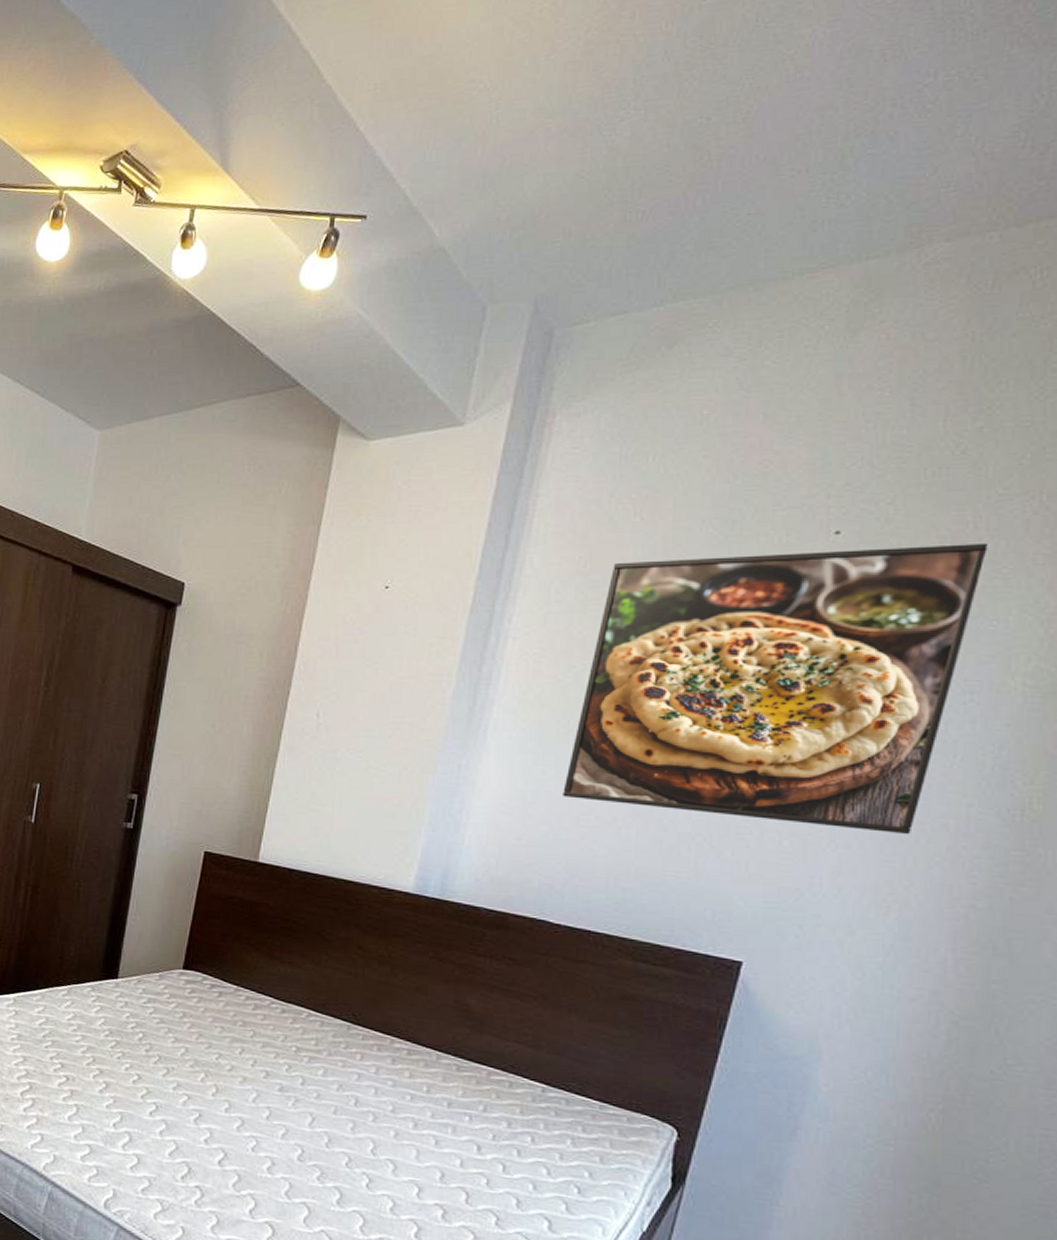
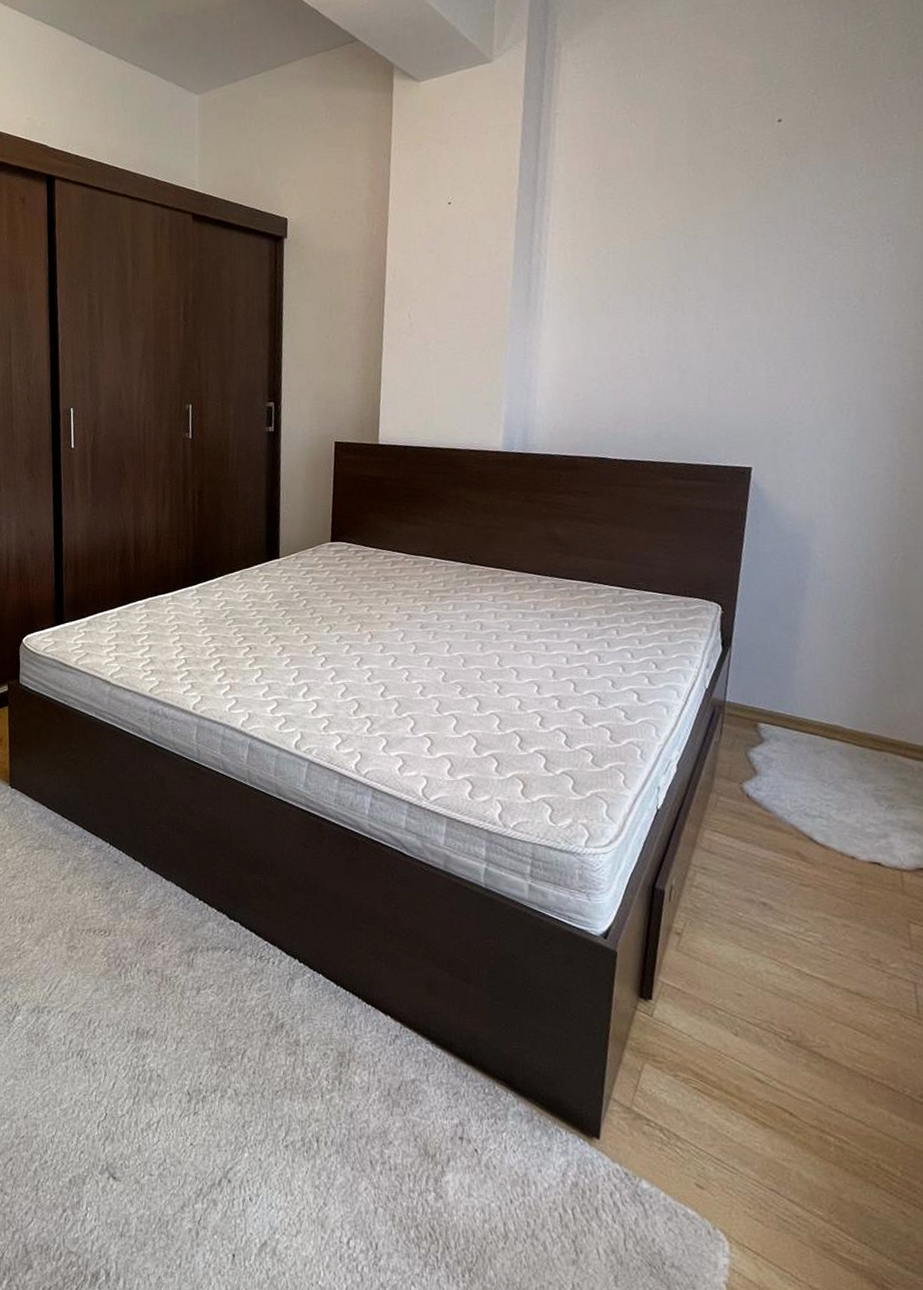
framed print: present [563,542,990,835] -> none [605,117,887,357]

